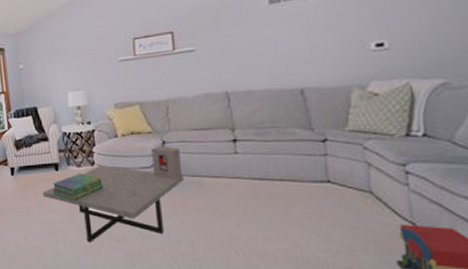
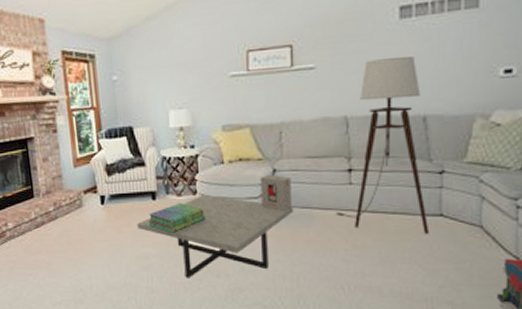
floor lamp: none [224,36,319,200] -> present [335,56,430,234]

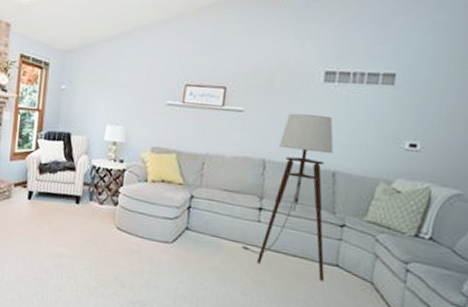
coffee table: present [137,195,293,278] -> none [57,207,203,288]
stack of books: present [148,203,206,234] -> none [68,211,122,239]
decorative box: present [260,175,292,212] -> none [175,199,206,237]

